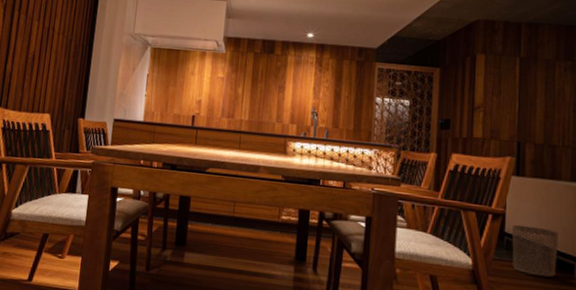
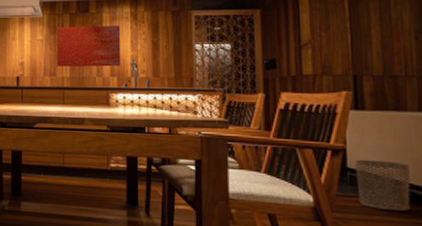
wall art: none [236,65,305,114] -> present [56,25,121,67]

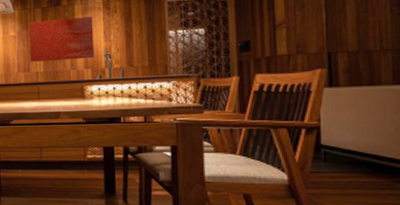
waste bin: present [356,159,411,212] -> none [330,135,384,184]

